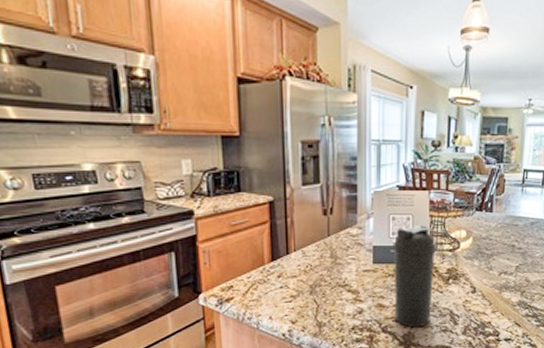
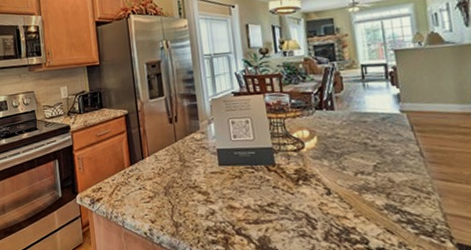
water bottle: present [393,224,436,328] -> none [235,126,286,231]

